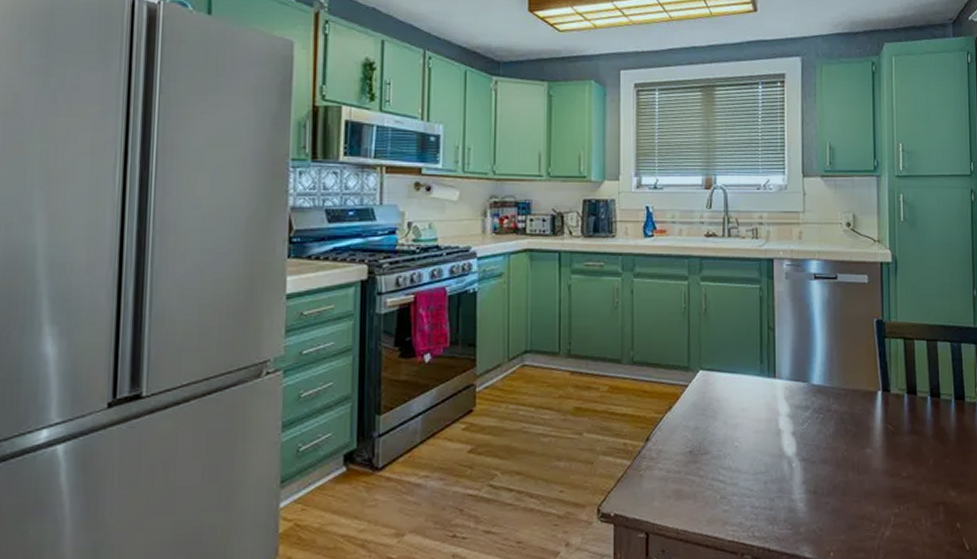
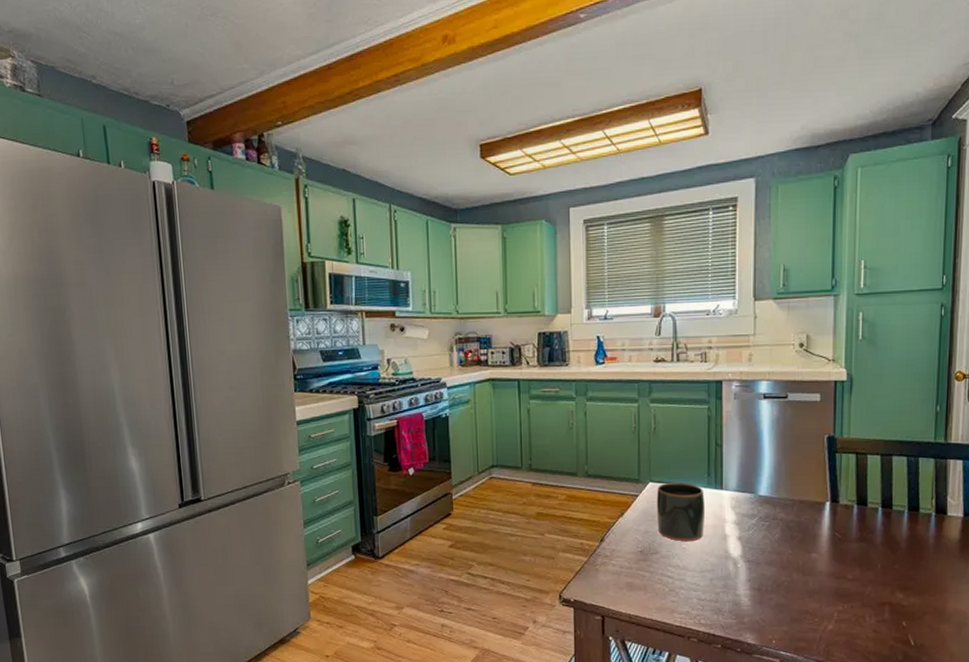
mug: none [707,371,759,438] -> present [656,483,706,541]

